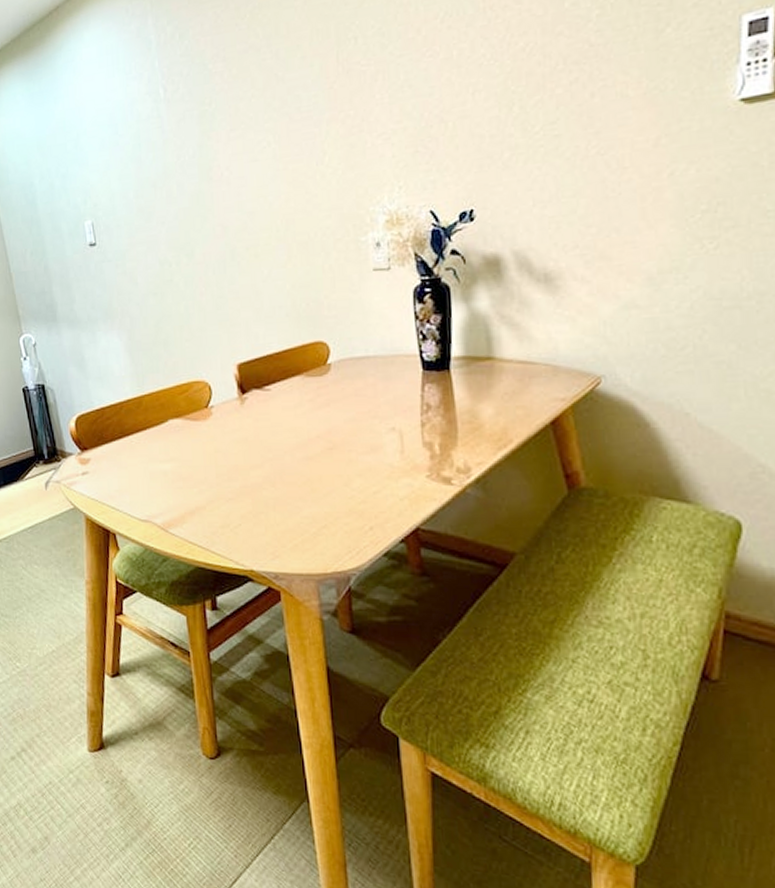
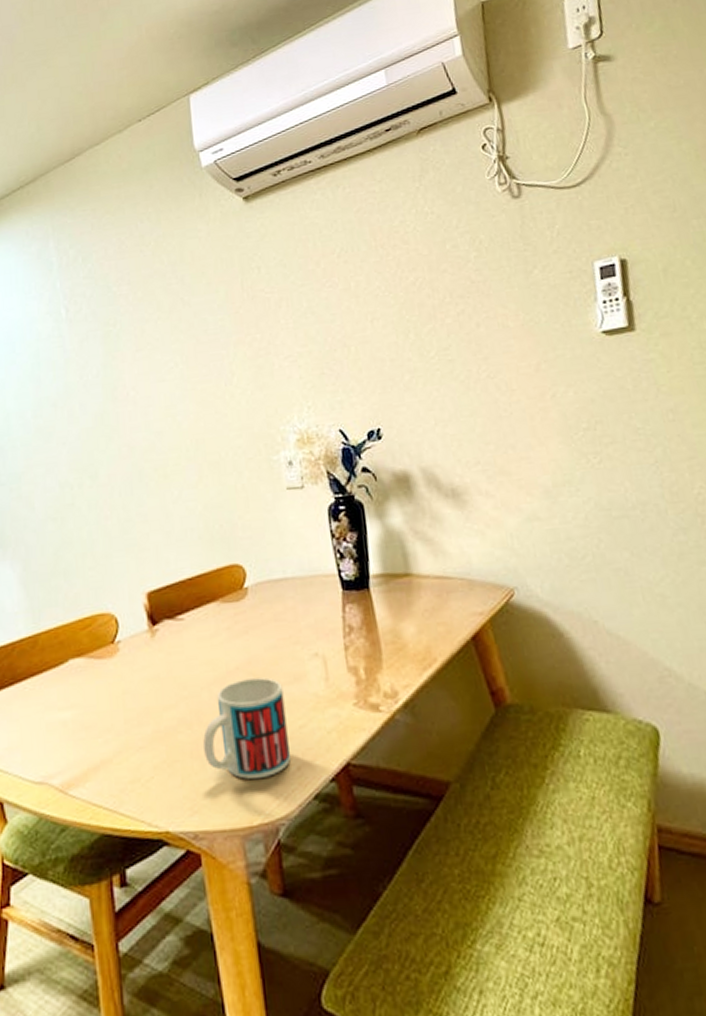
mug: none [285,446,364,533] -> present [203,677,290,779]

